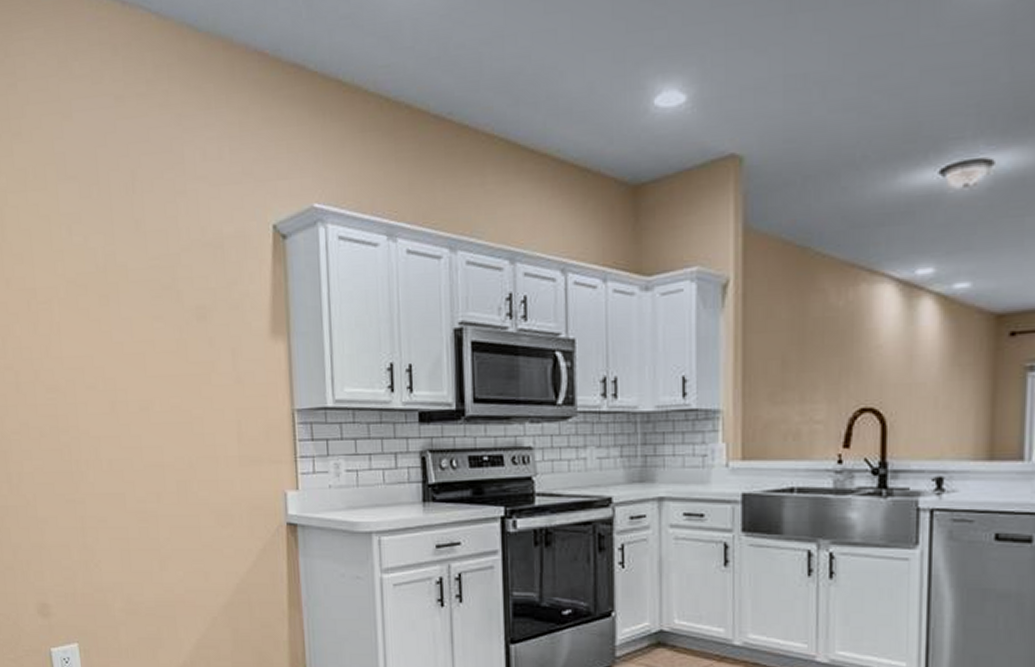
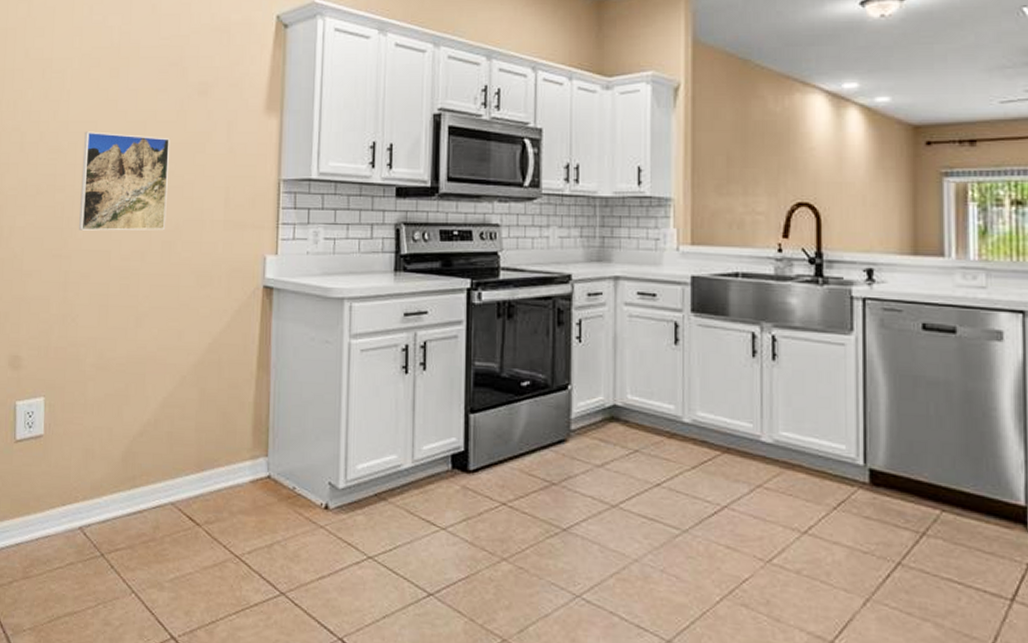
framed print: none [81,367,179,473] -> present [79,131,171,231]

